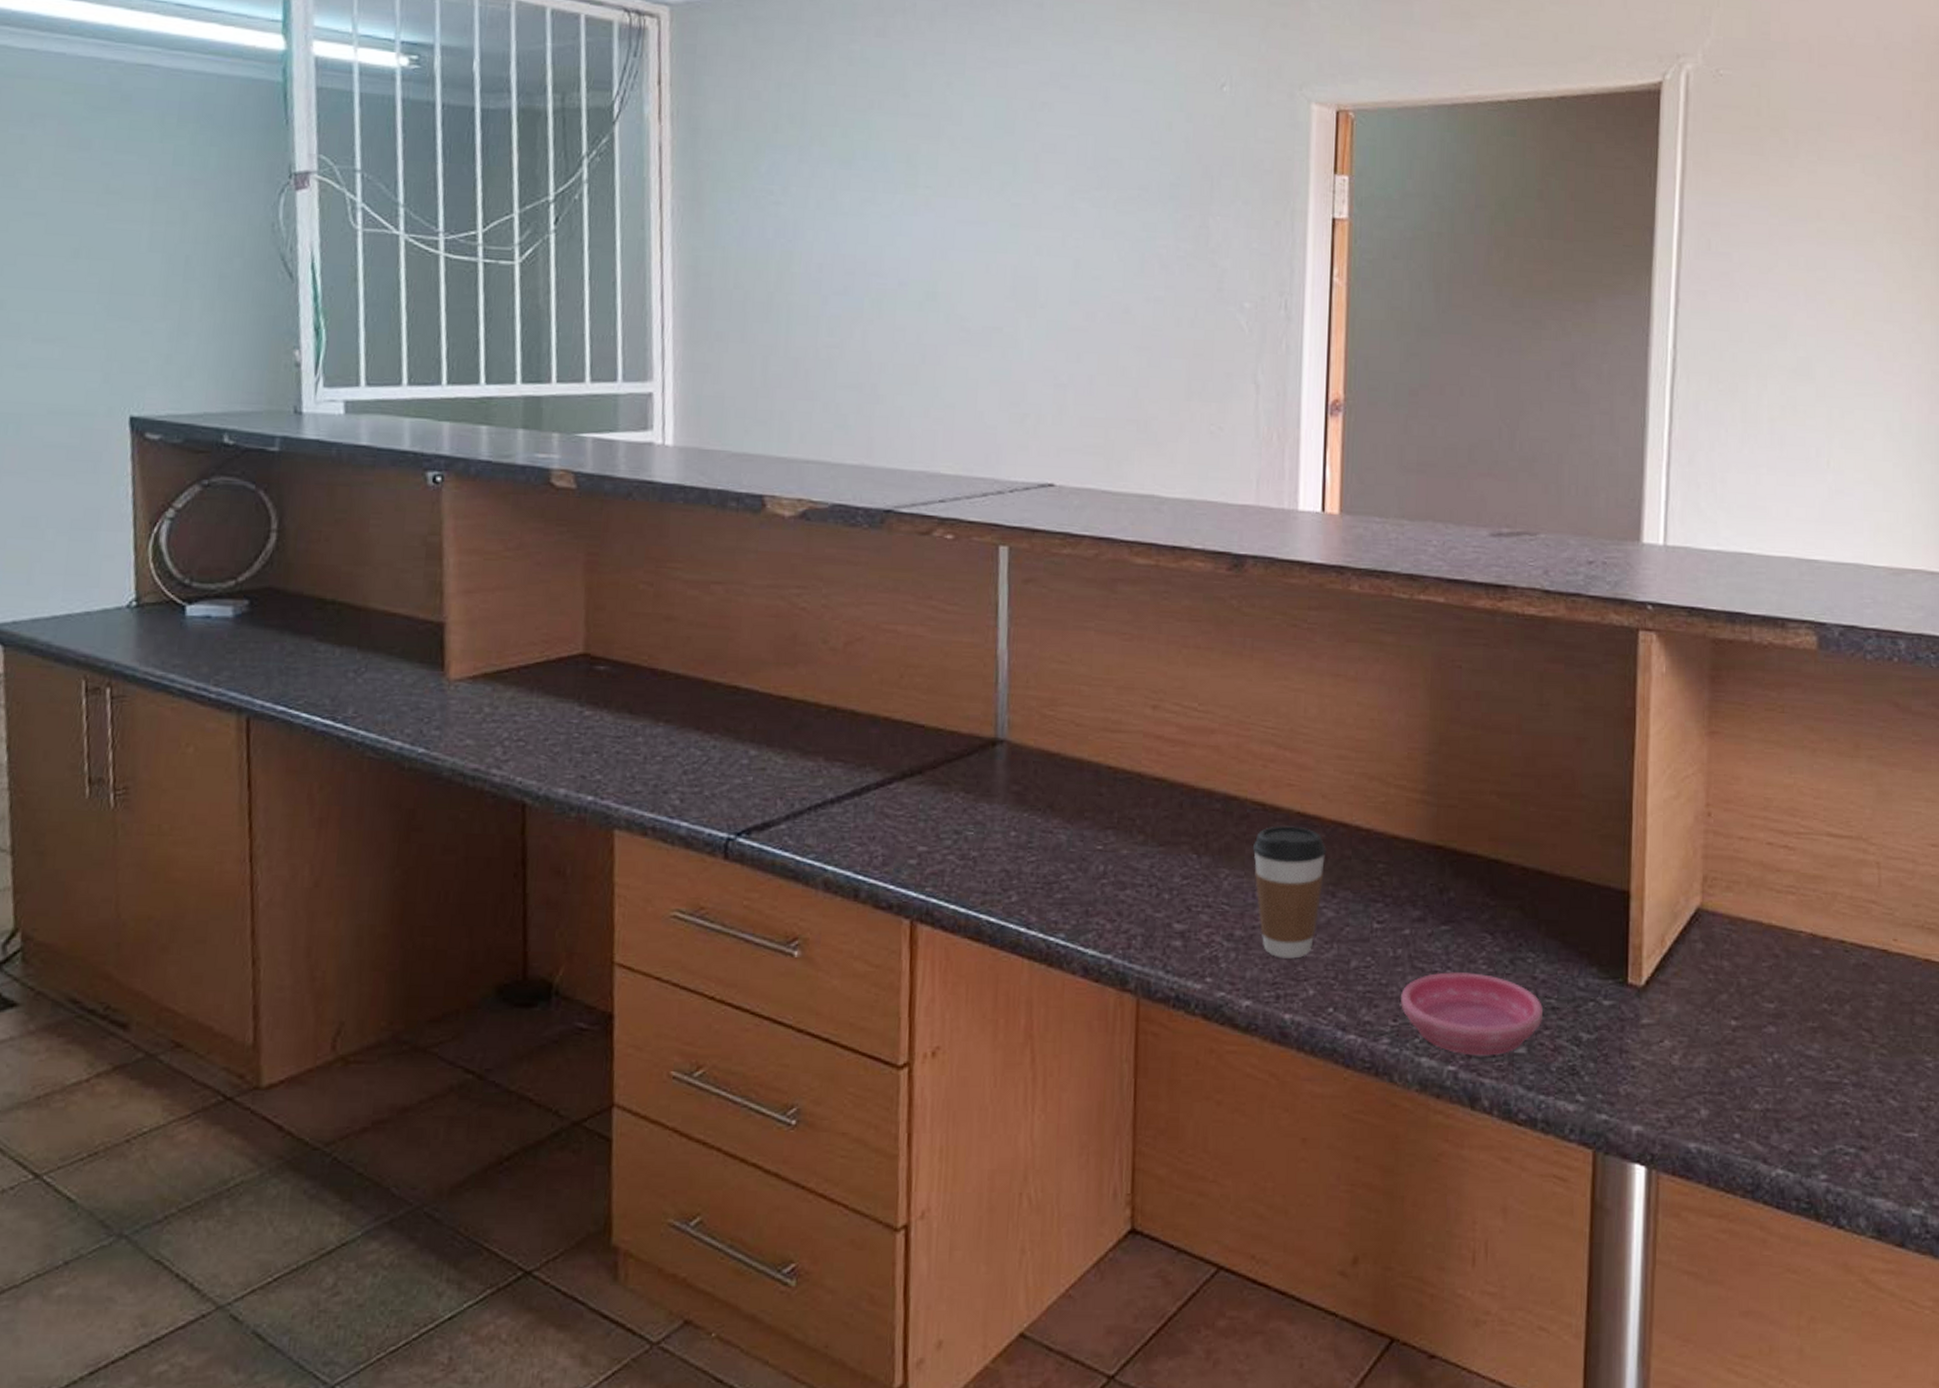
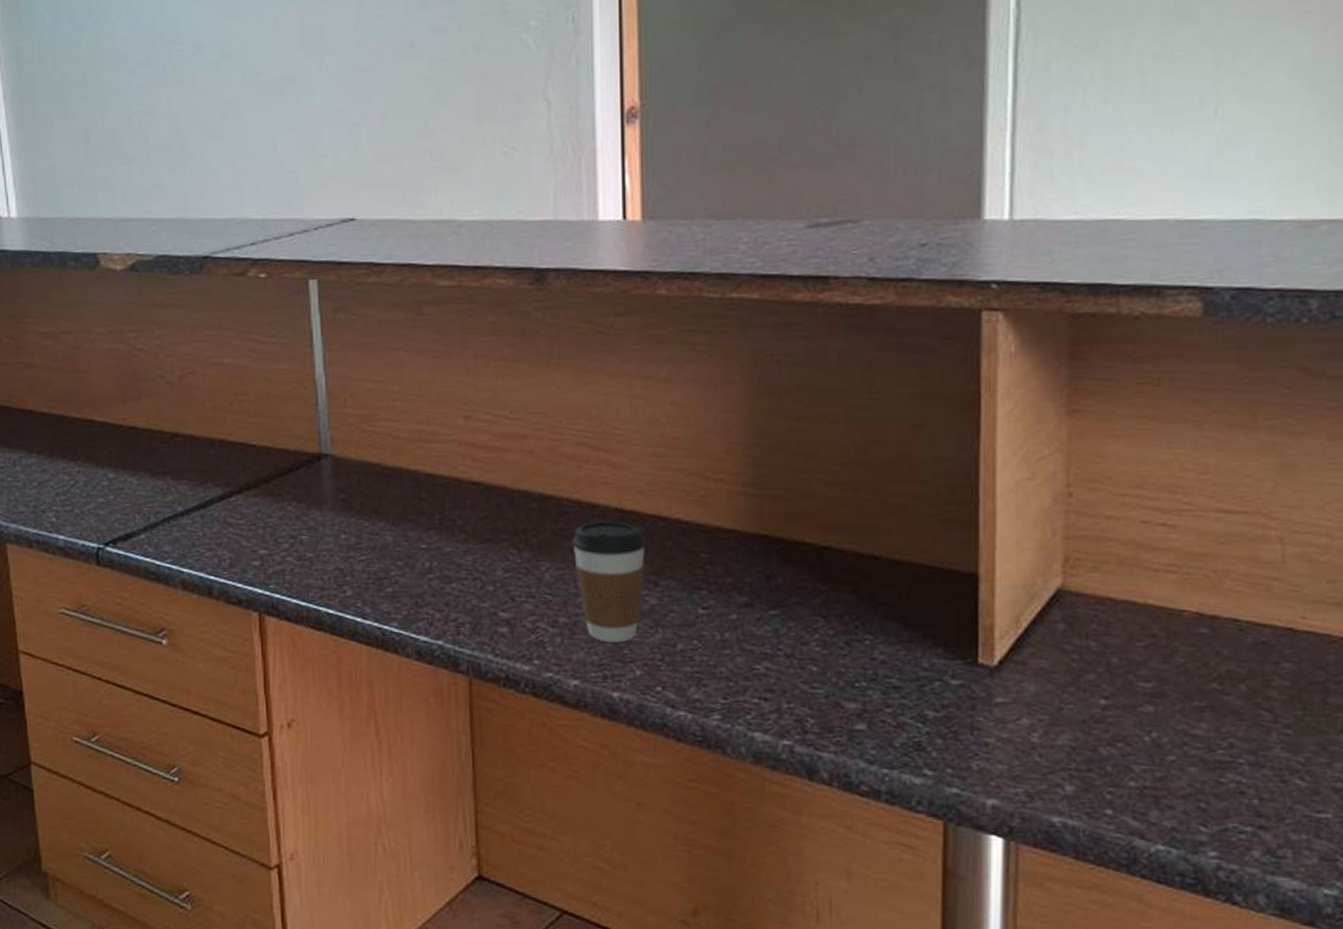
saucer: present [1401,972,1544,1056] -> none [731,654,884,732]

